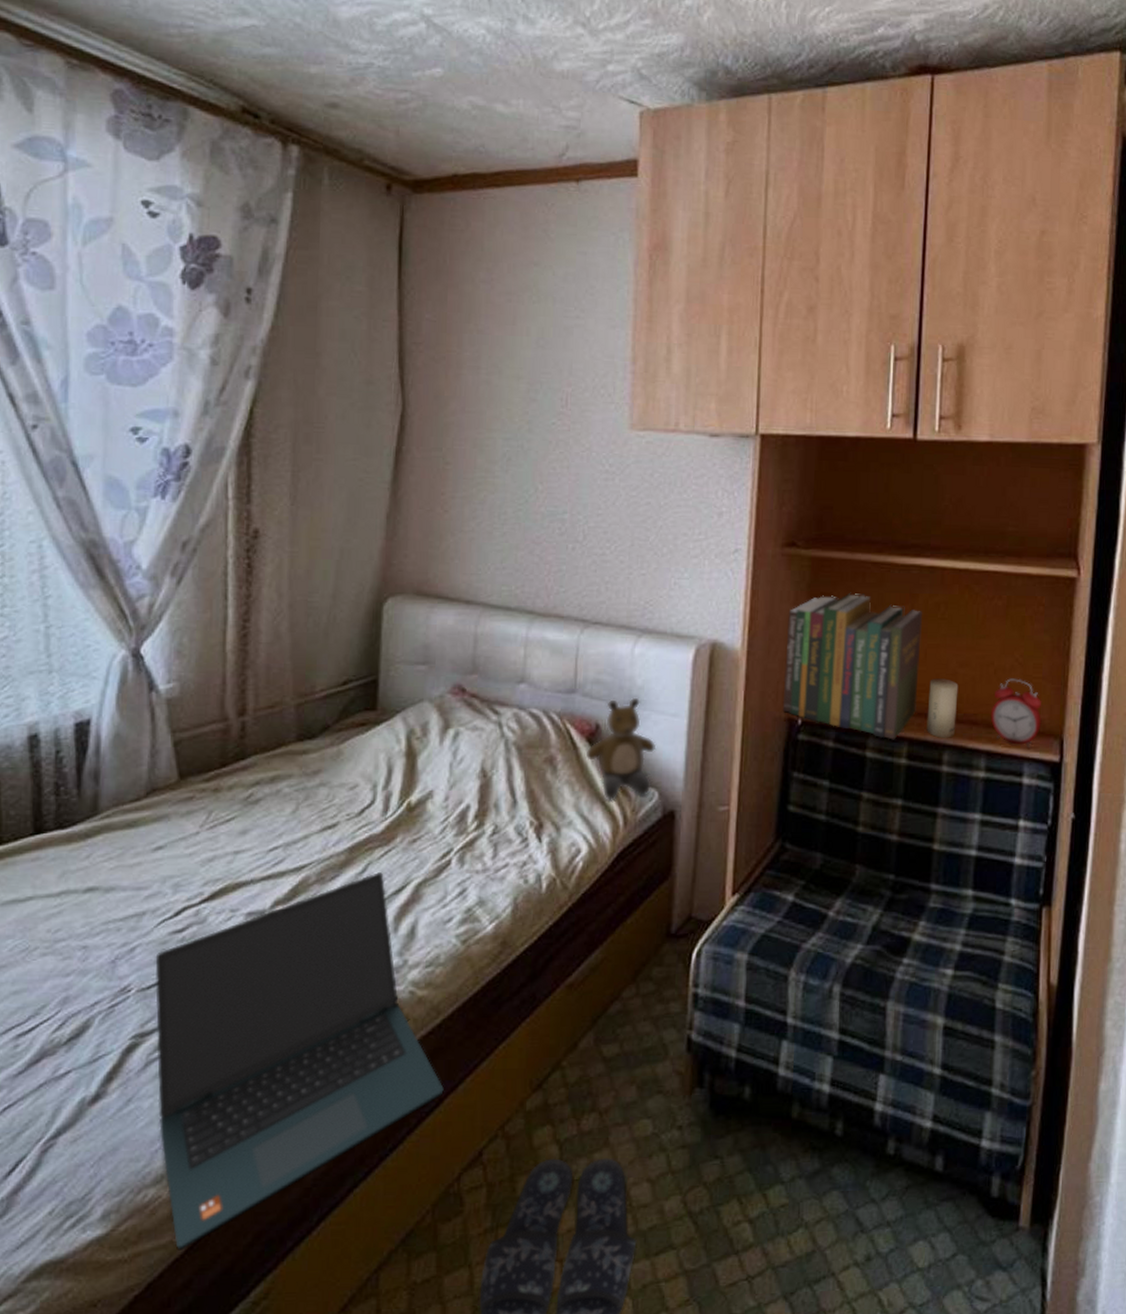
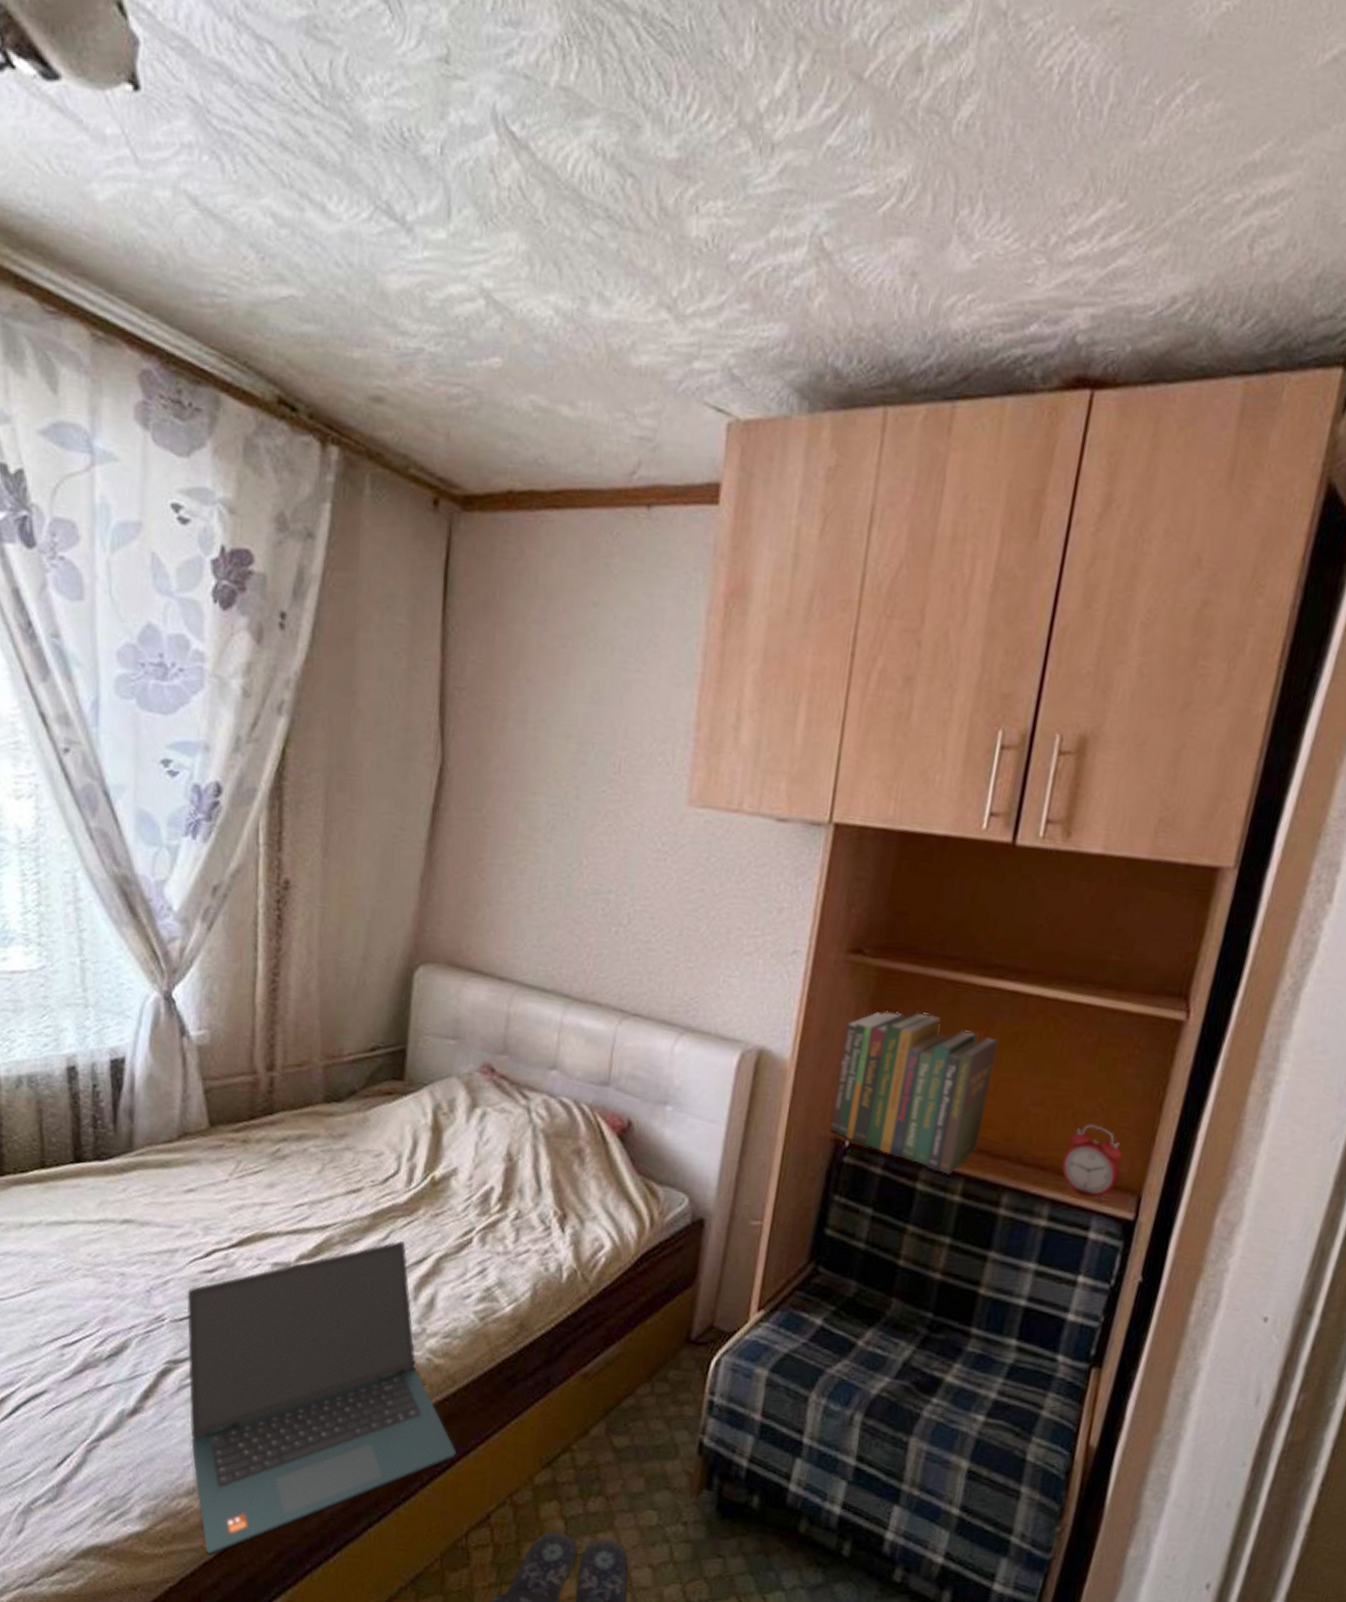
bear: present [585,697,657,800] -> none [615,1097,691,1200]
candle: present [926,678,959,738] -> none [986,1114,1029,1180]

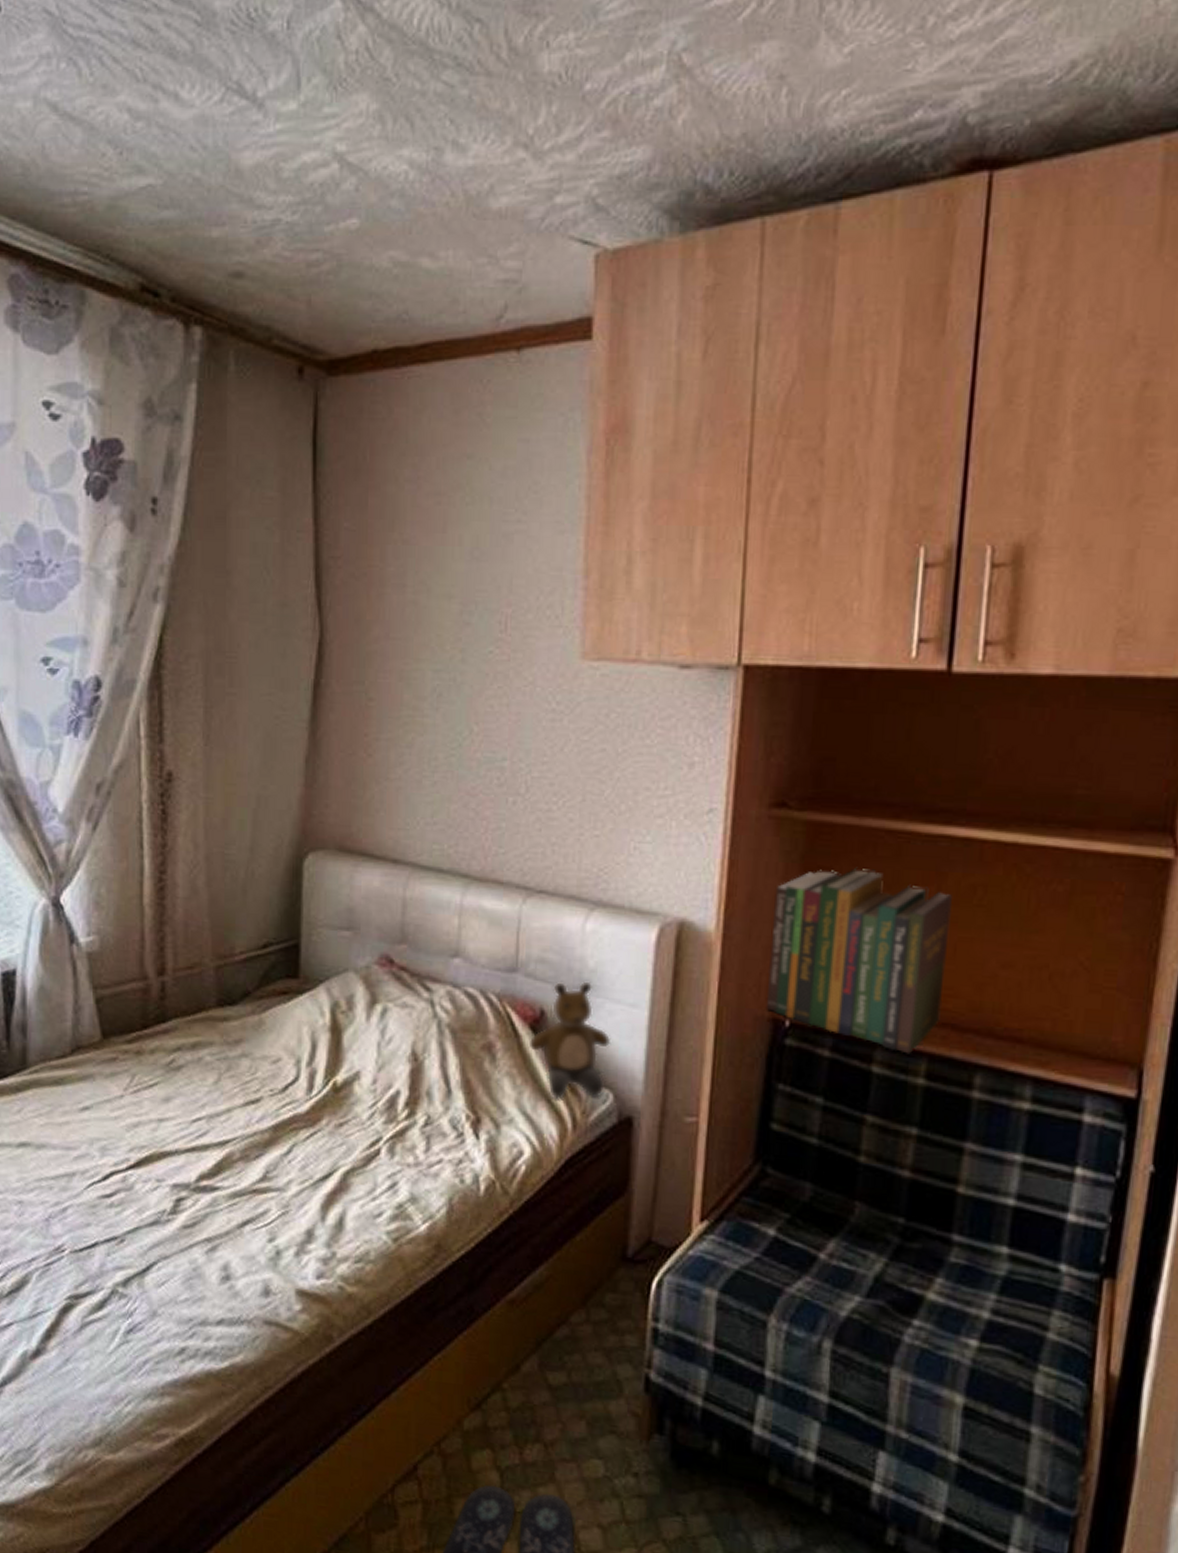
laptop: present [187,1241,456,1556] -> none [86,1155,376,1515]
bear: none [615,1097,691,1200] -> present [528,981,612,1099]
alarm clock: present [1061,1124,1124,1201] -> none [1041,986,1115,1077]

